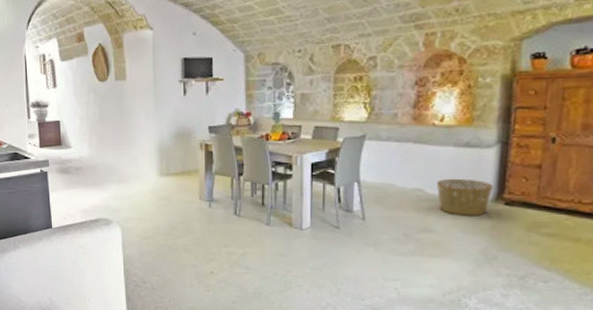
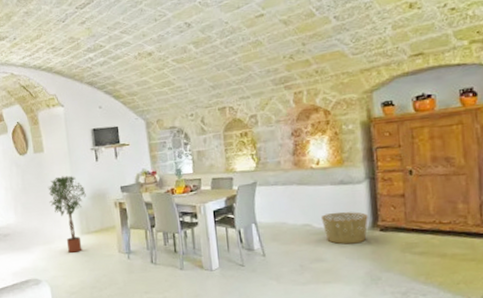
potted tree: none [127,109,169,195] -> present [47,175,86,253]

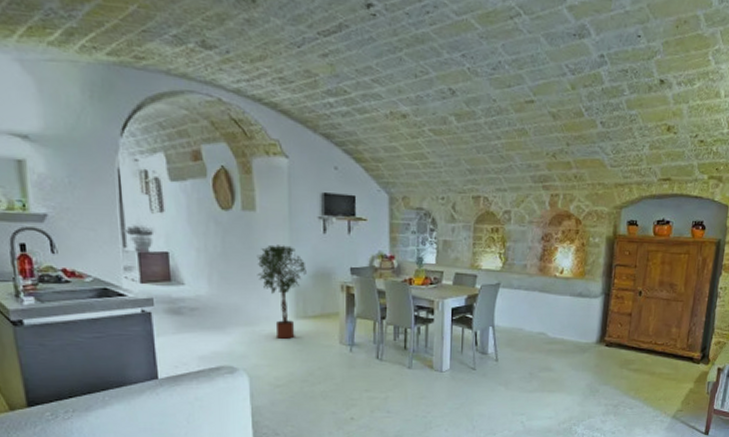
basket: present [320,212,368,245] -> none [556,323,598,356]

